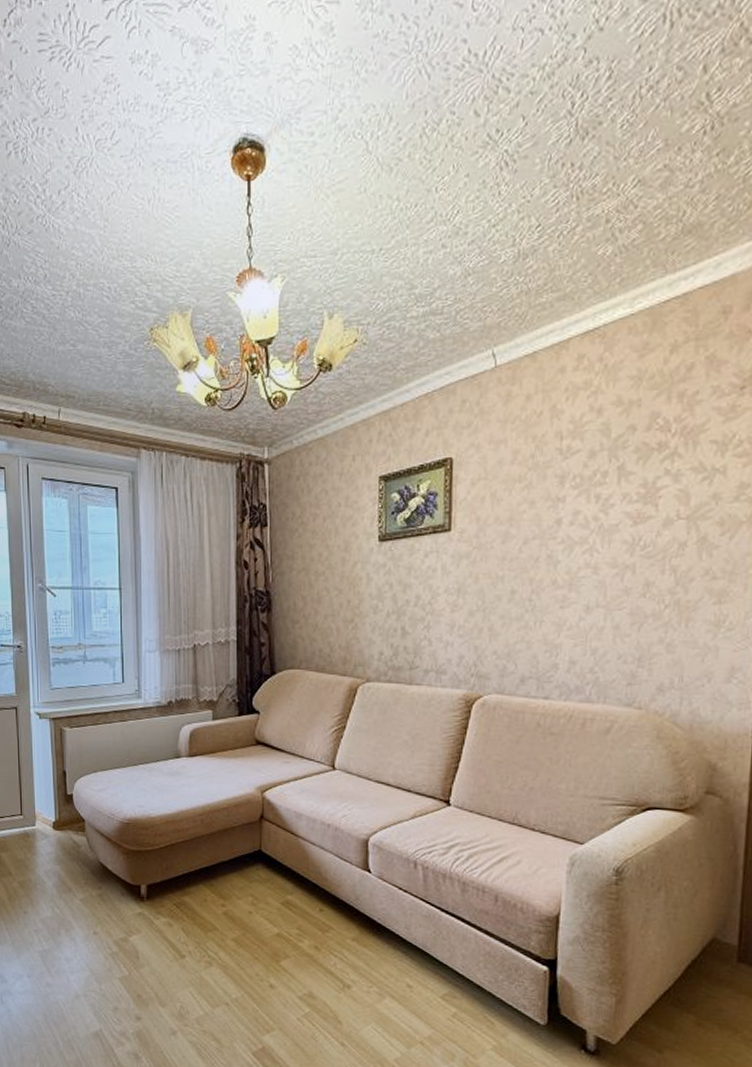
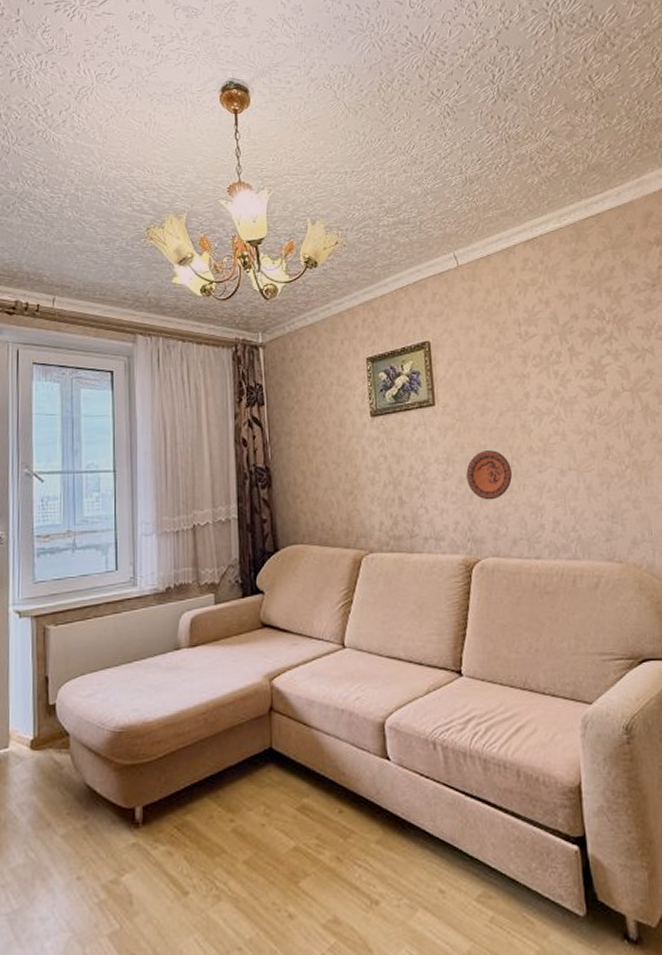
decorative plate: none [477,582,530,636] -> present [466,450,513,500]

